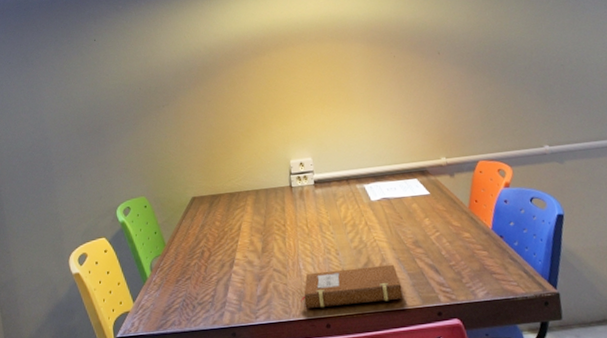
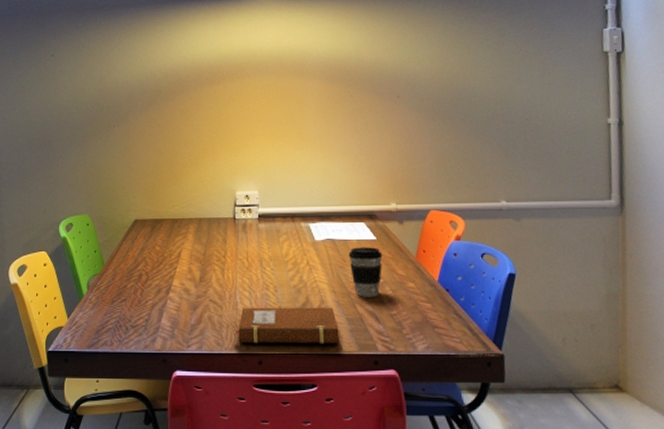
coffee cup: none [404,201,438,252] -> present [348,247,383,297]

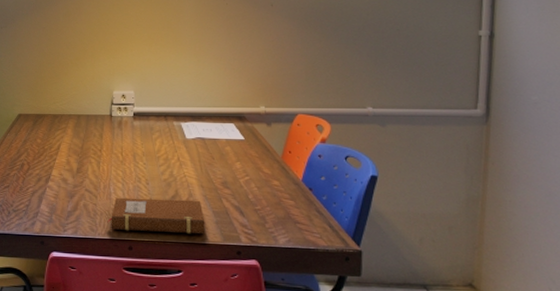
coffee cup: present [348,247,383,297] -> none [217,146,250,193]

